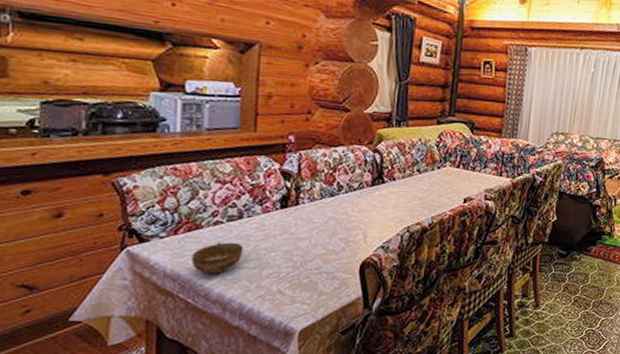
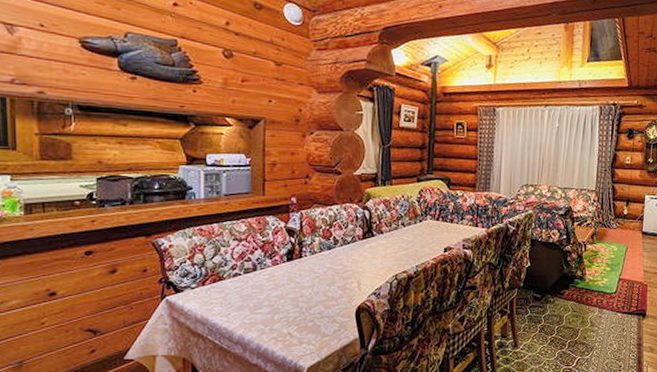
cup: present [191,242,243,275] -> none [217,291,258,320]

